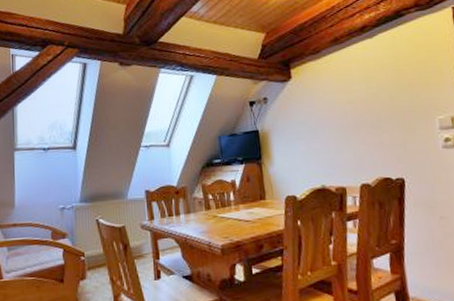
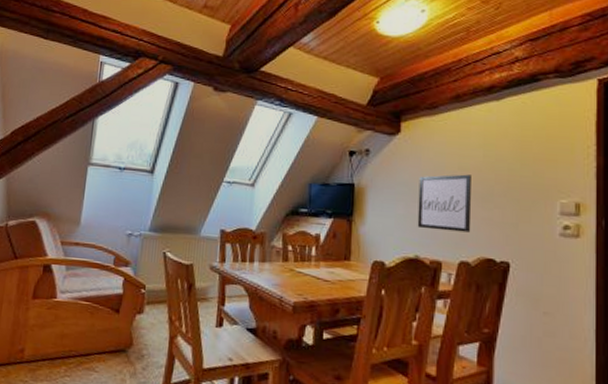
wall art: none [314,106,367,161] -> present [417,174,472,233]

